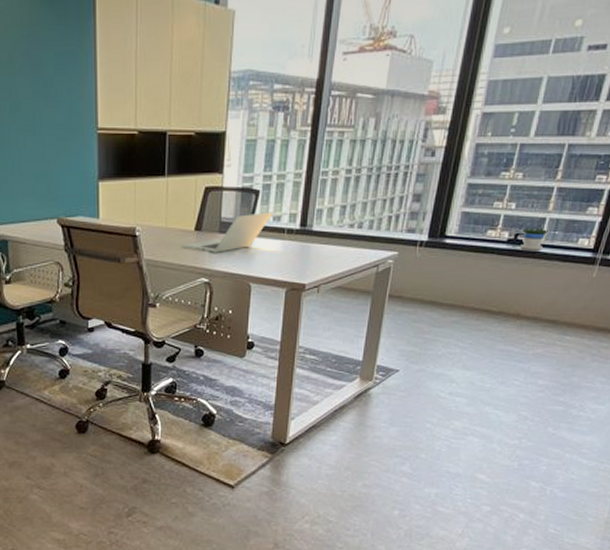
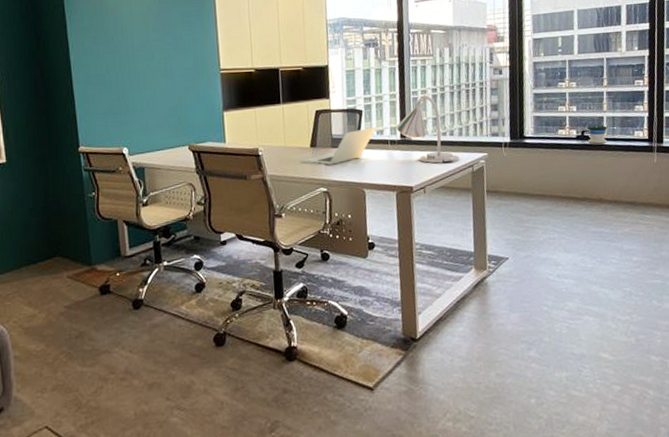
table lamp: none [296,178,364,261] -> present [396,96,459,164]

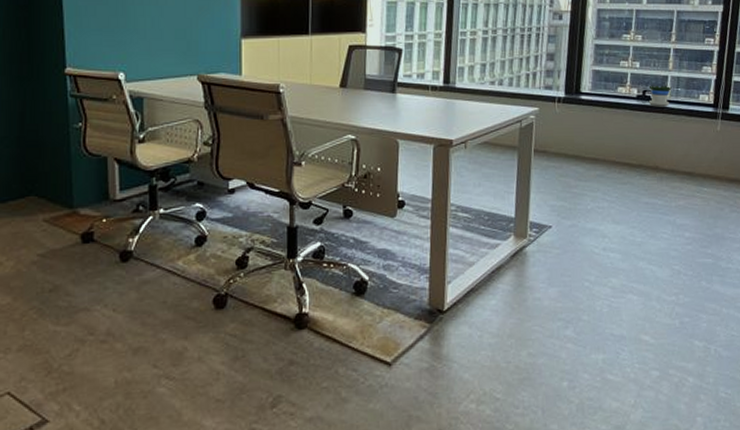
laptop: present [300,127,376,165] -> none [327,70,416,109]
table lamp: present [396,96,459,164] -> none [439,38,507,117]

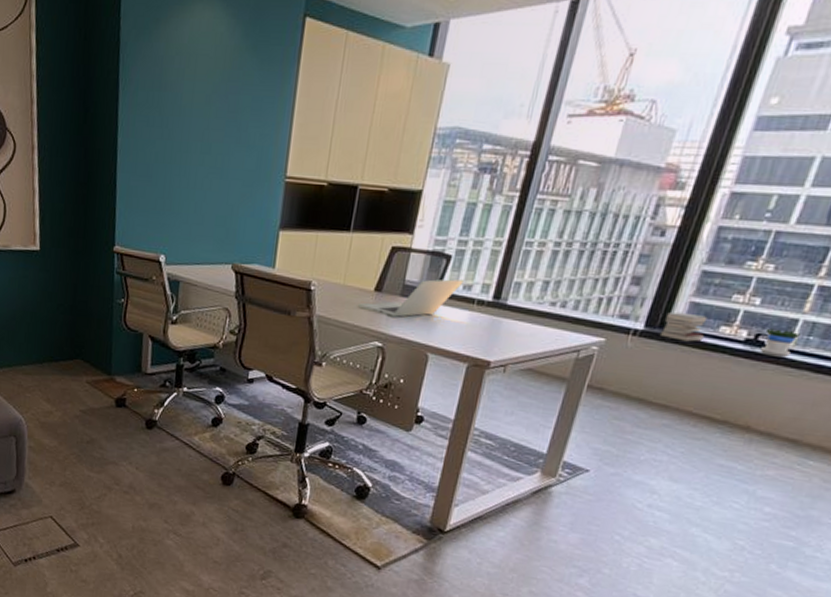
laptop: none [327,70,416,109] -> present [358,279,464,317]
books: none [577,79,609,103] -> present [659,312,708,342]

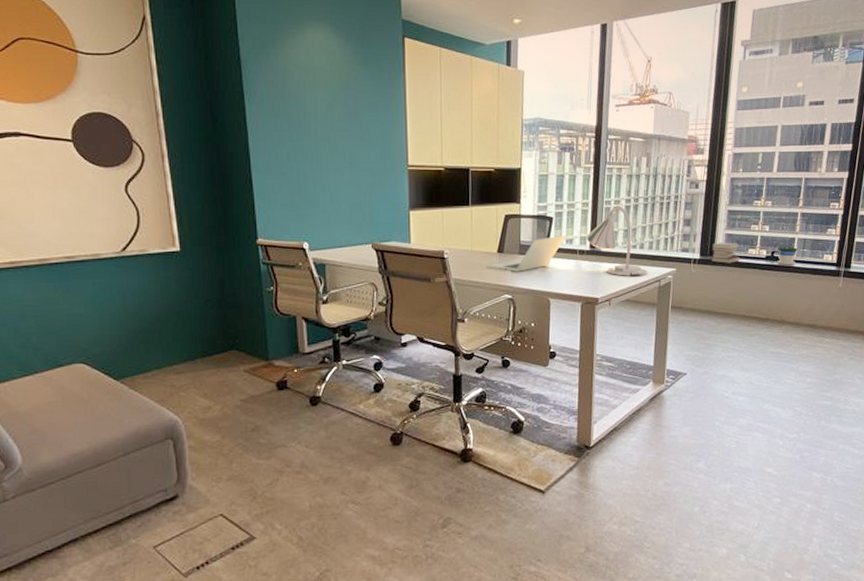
table lamp: none [490,250,564,343] -> present [586,207,647,277]

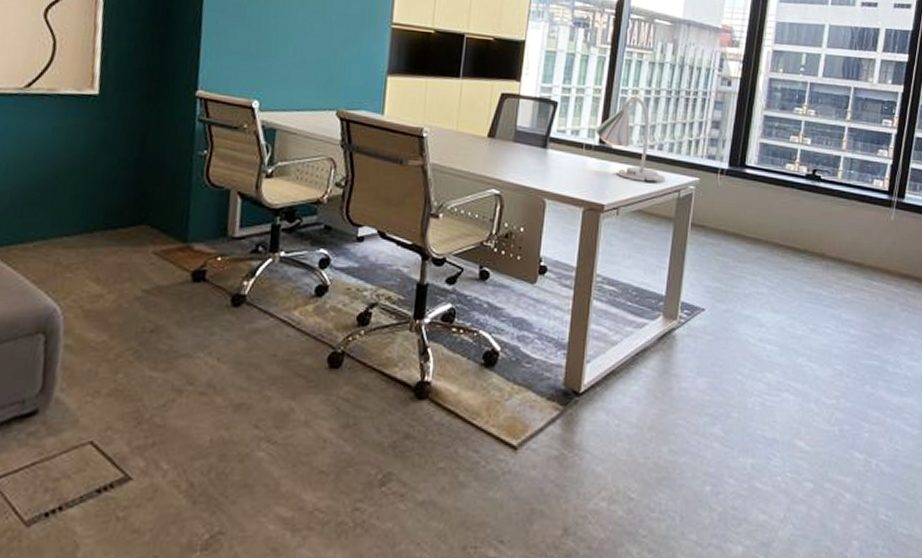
laptop: present [487,236,566,272] -> none [473,124,571,163]
books: present [711,242,740,264] -> none [741,152,775,179]
flowerpot: present [776,246,798,267] -> none [818,164,844,190]

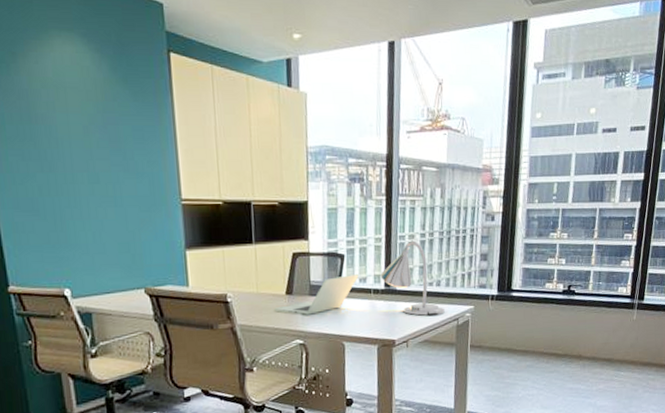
laptop: none [473,124,571,163] -> present [275,274,359,315]

